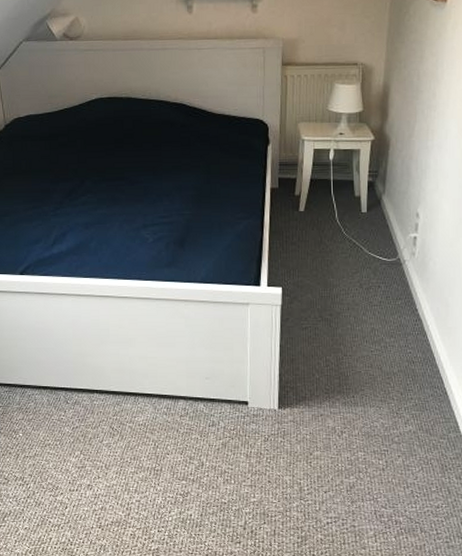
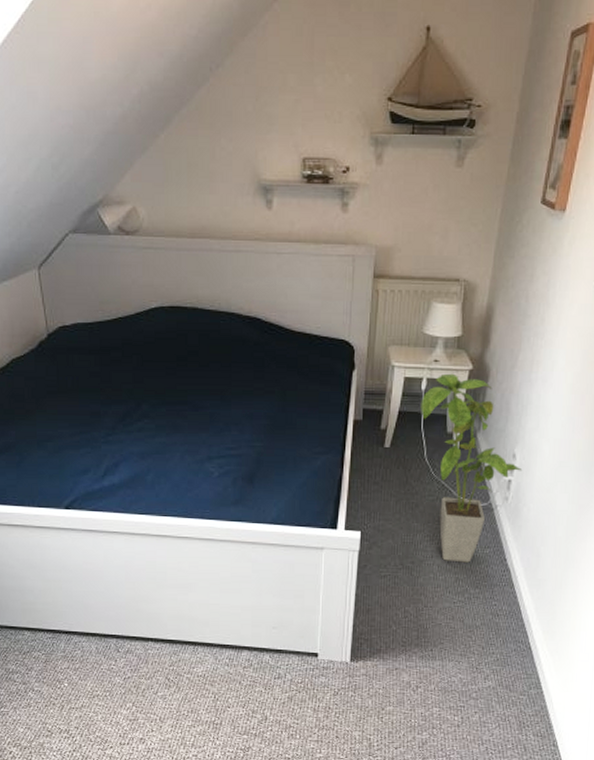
house plant: none [330,144,426,314] -> present [421,373,523,563]

